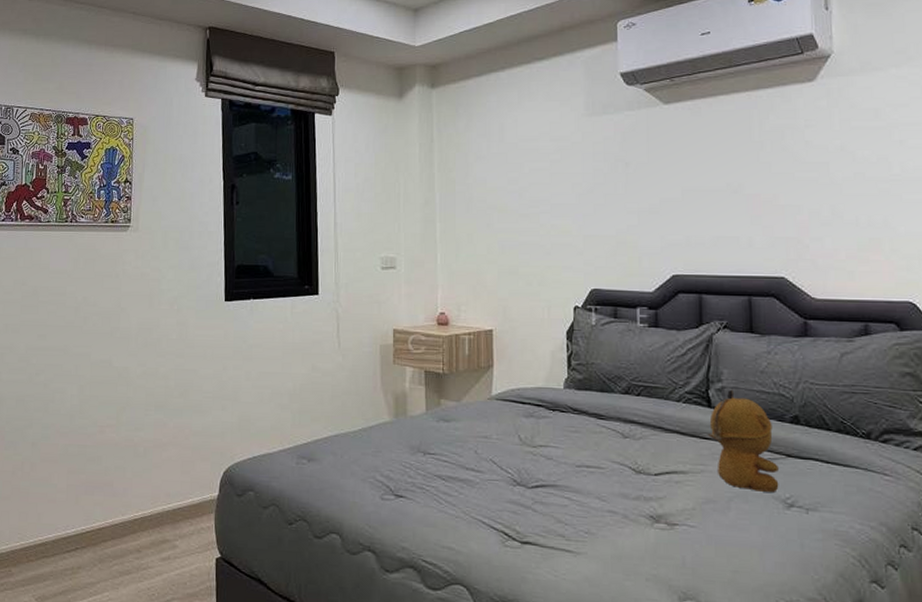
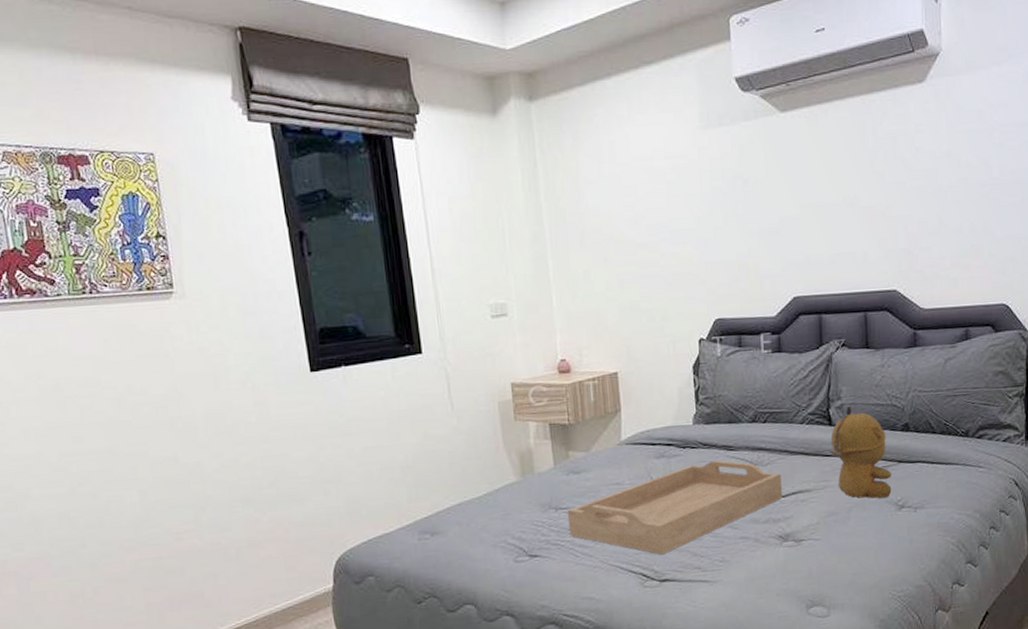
serving tray: none [434,427,656,516] -> present [567,460,783,555]

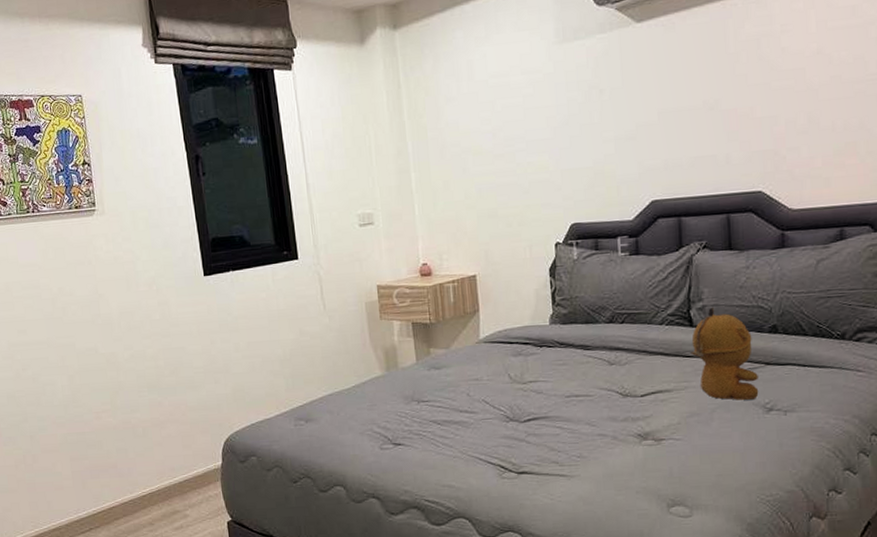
serving tray: present [567,460,783,555] -> none [428,359,642,448]

